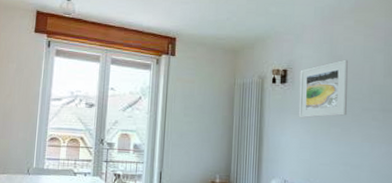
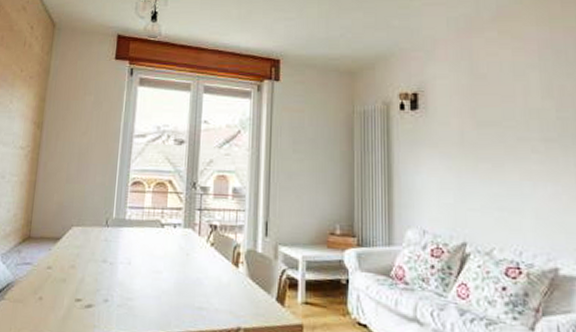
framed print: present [298,59,349,118] -> none [434,78,499,152]

